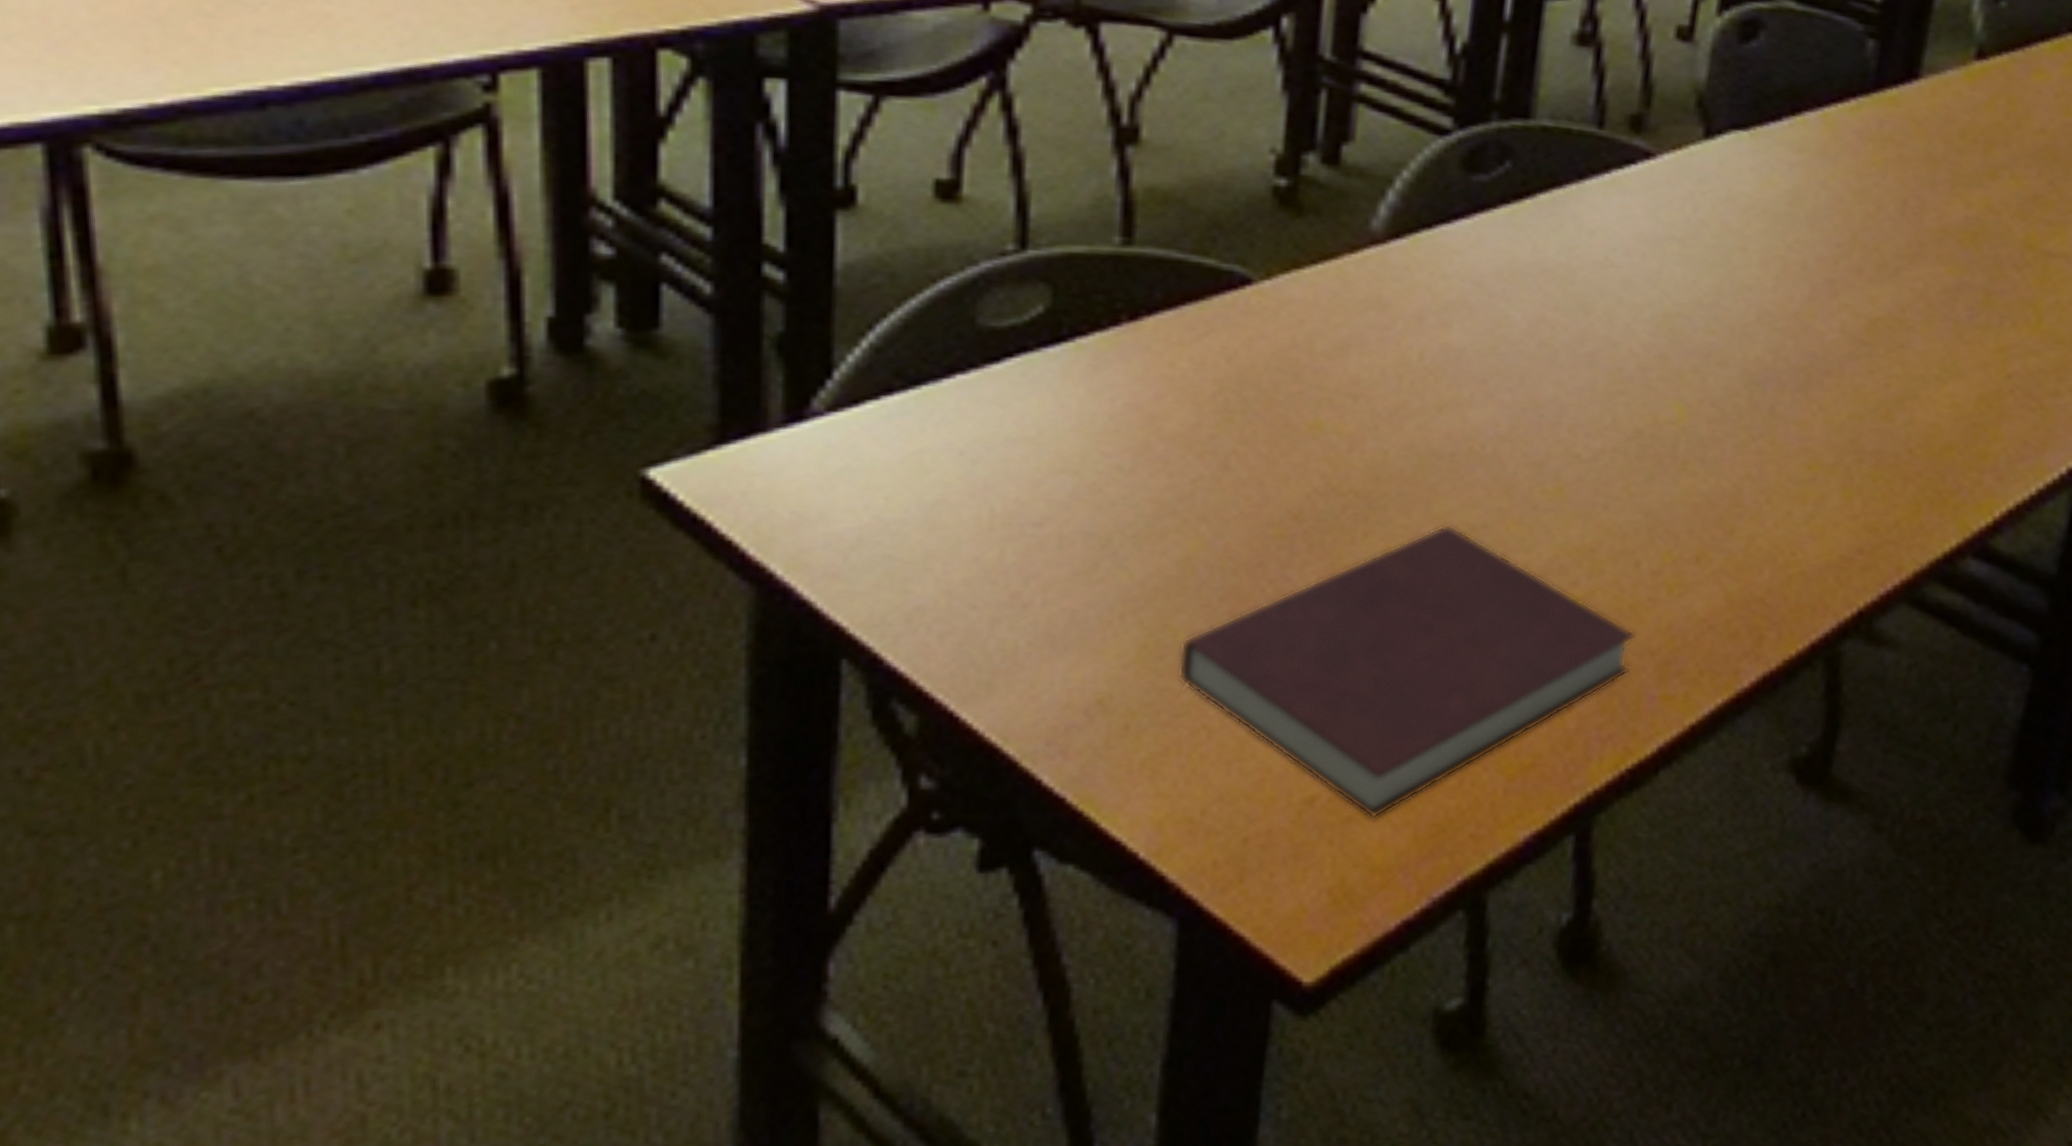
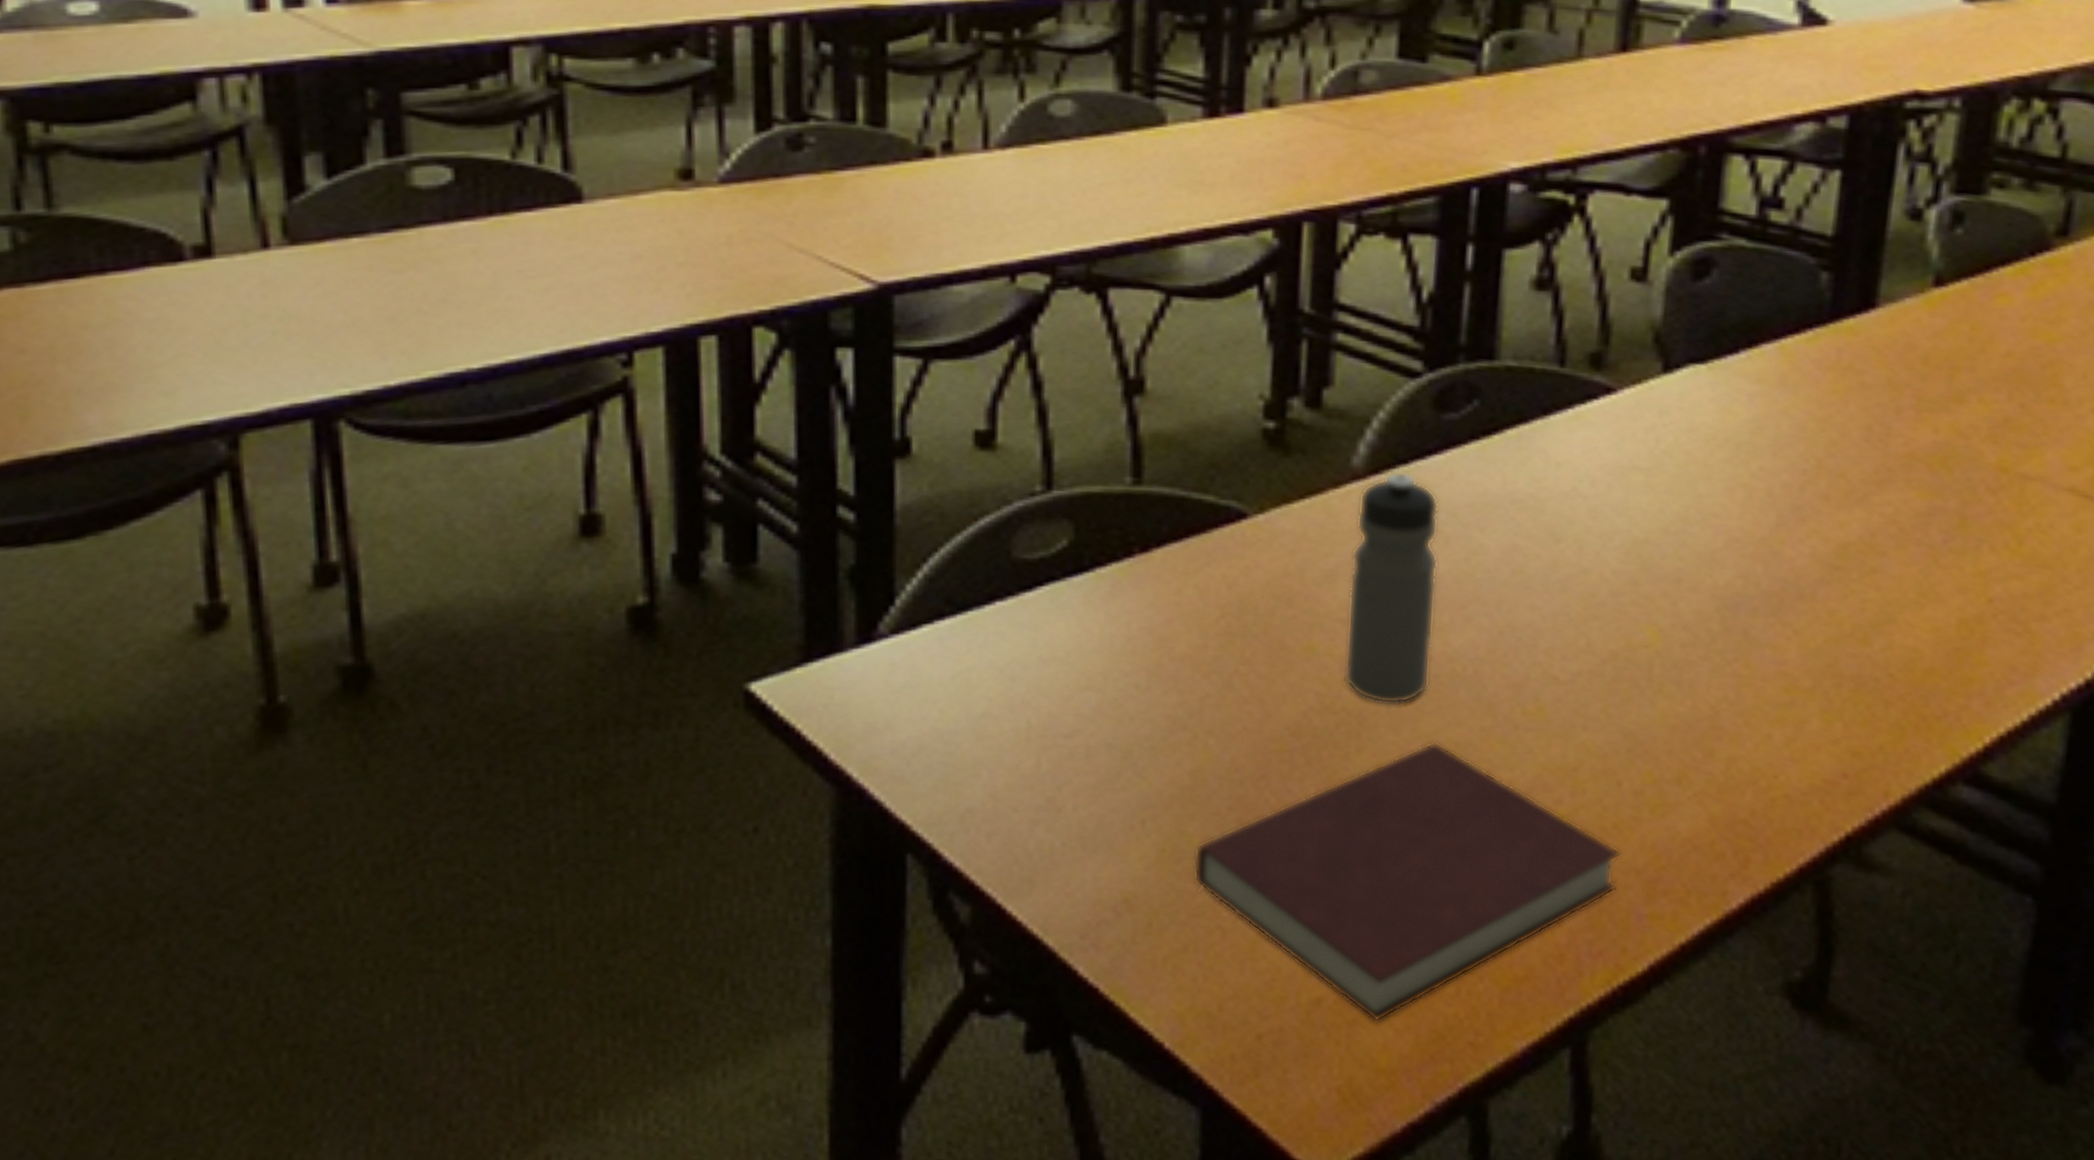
water bottle: none [1353,236,1464,486] -> present [1344,471,1439,705]

